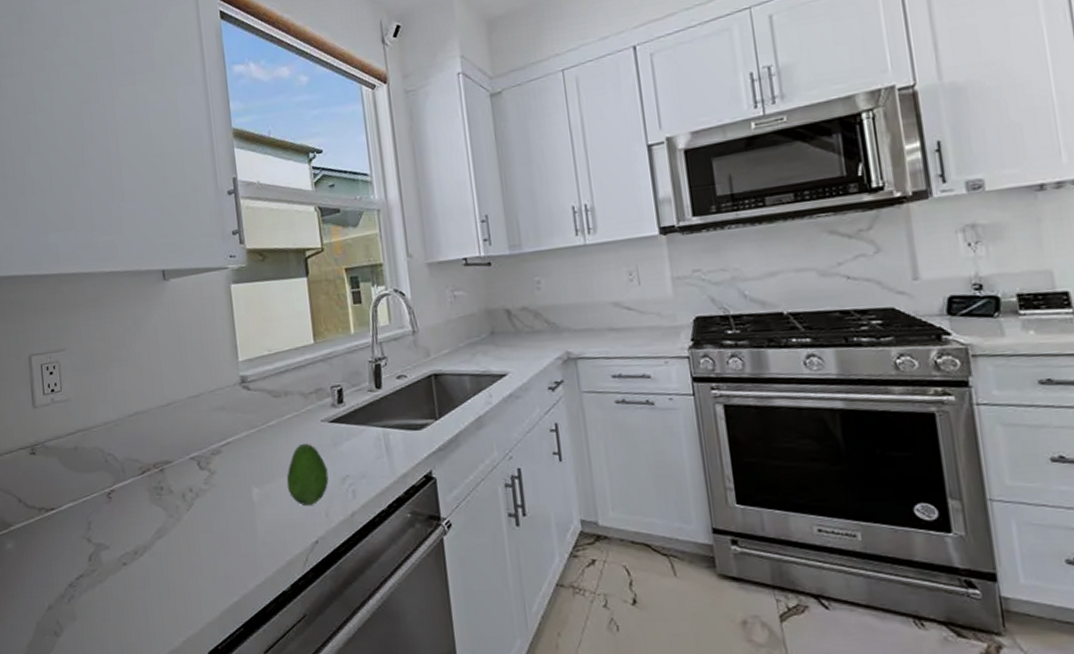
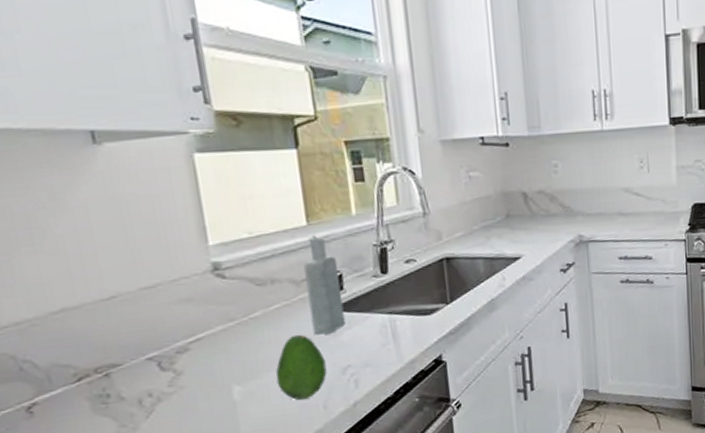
bottle: none [311,352,345,445] -> present [303,234,346,335]

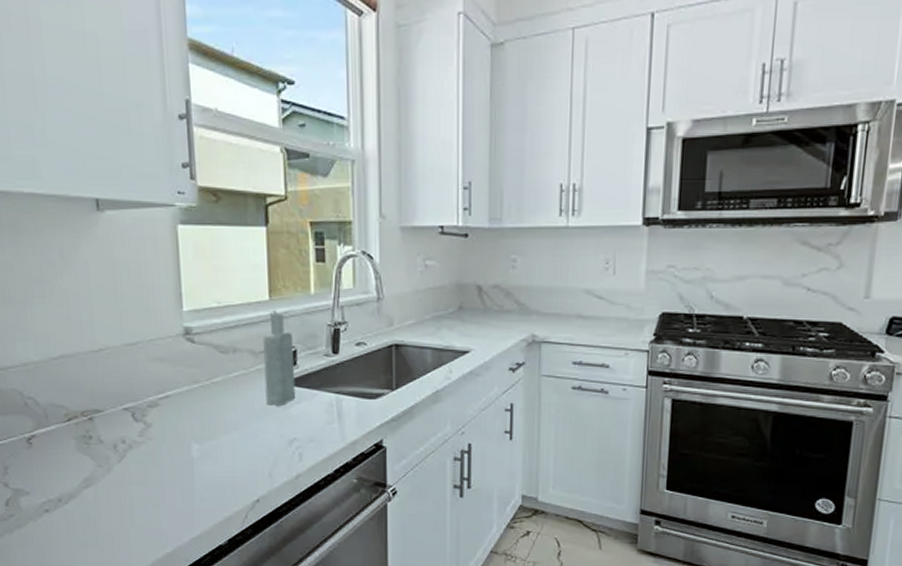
fruit: present [276,334,327,400] -> none [229,403,275,465]

